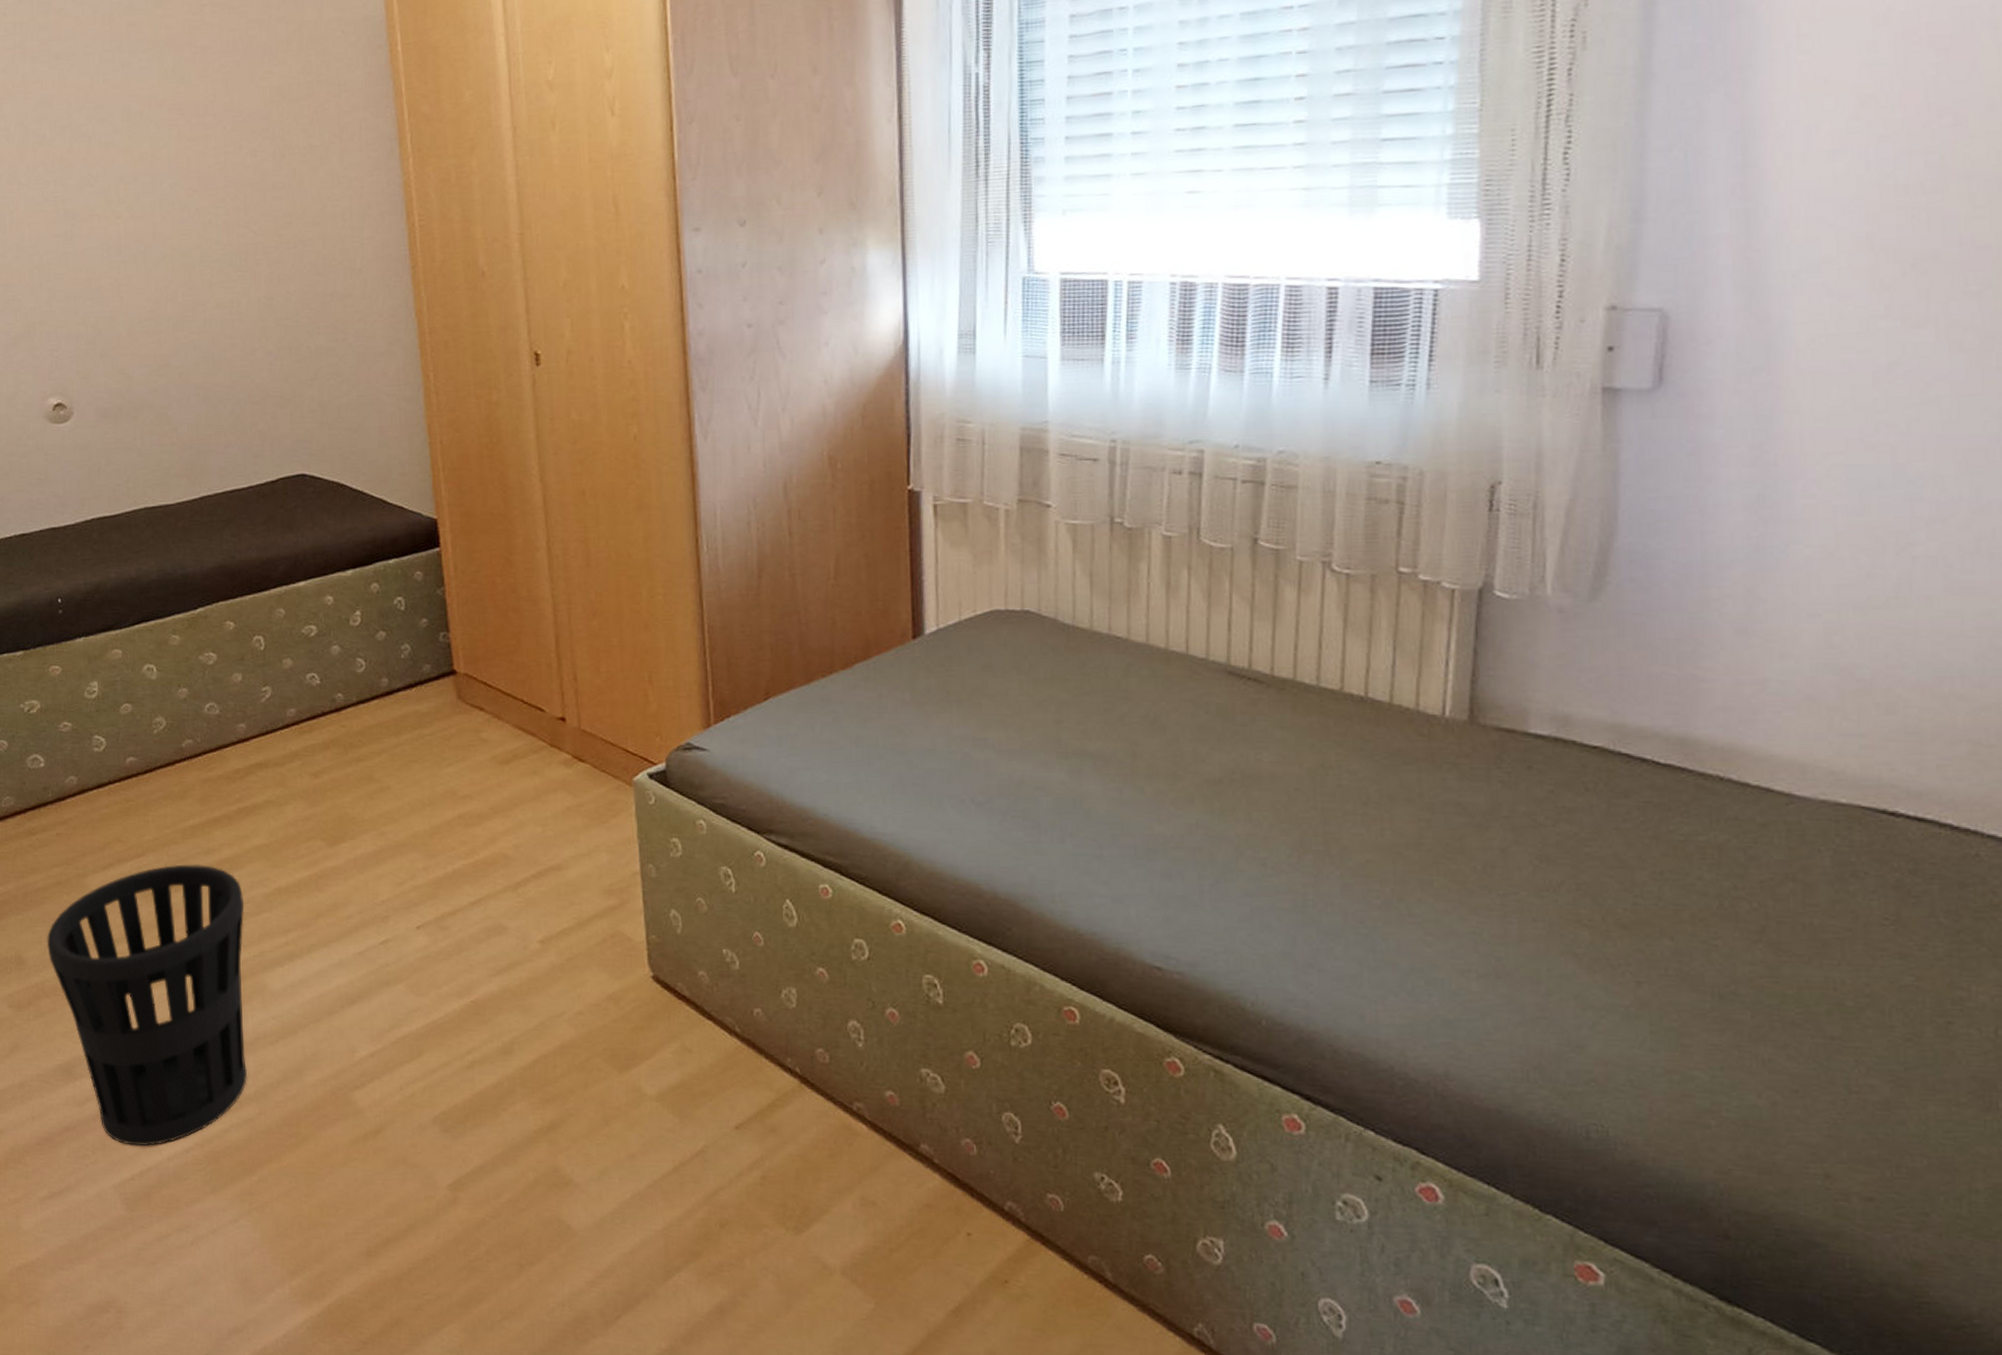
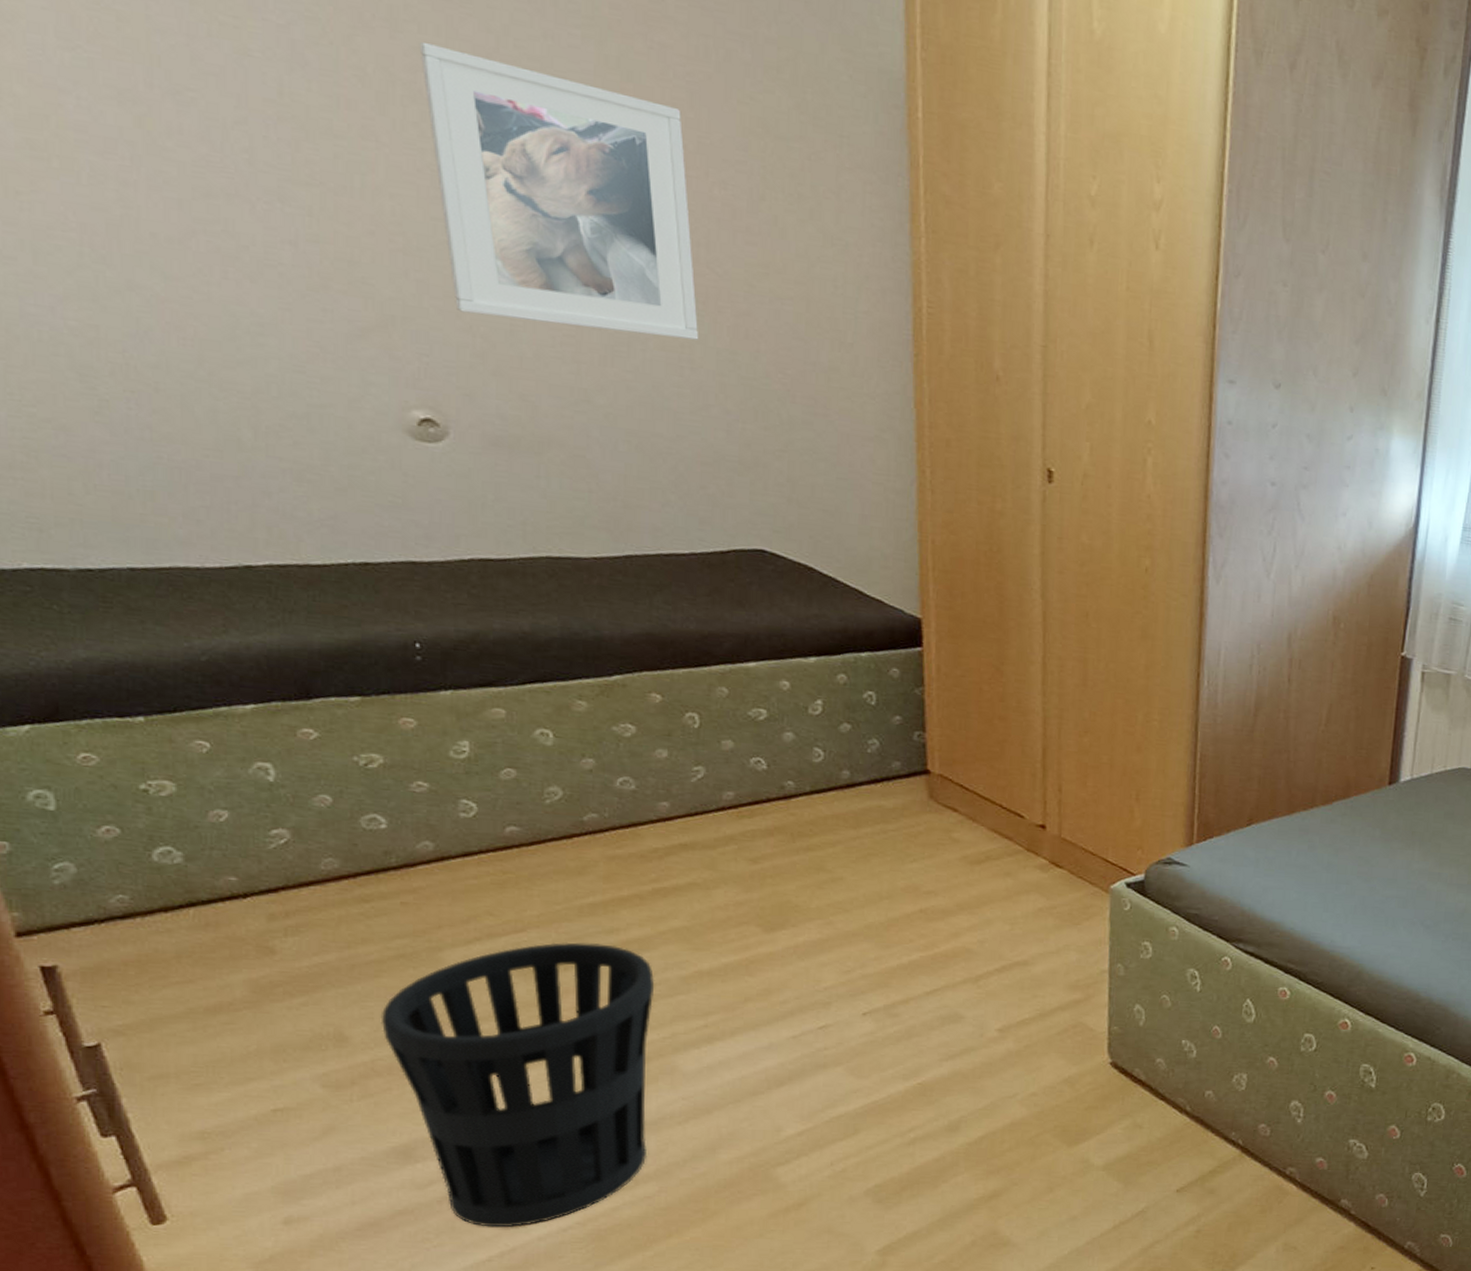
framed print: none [42,95,244,309] -> present [419,41,699,340]

